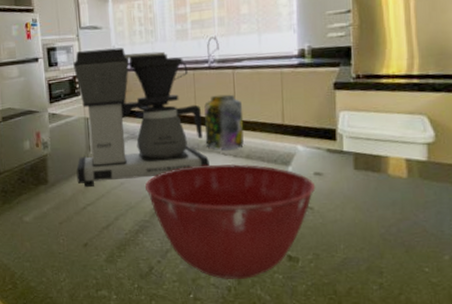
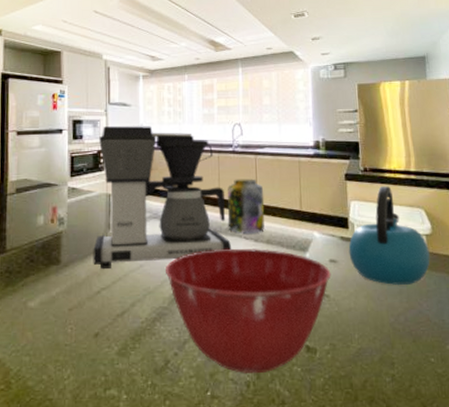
kettle: none [335,93,431,196] -> present [348,186,430,285]

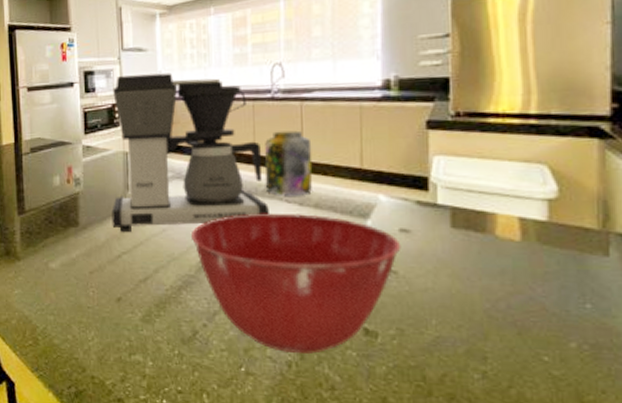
kettle: present [348,186,430,285] -> none [427,135,553,263]

